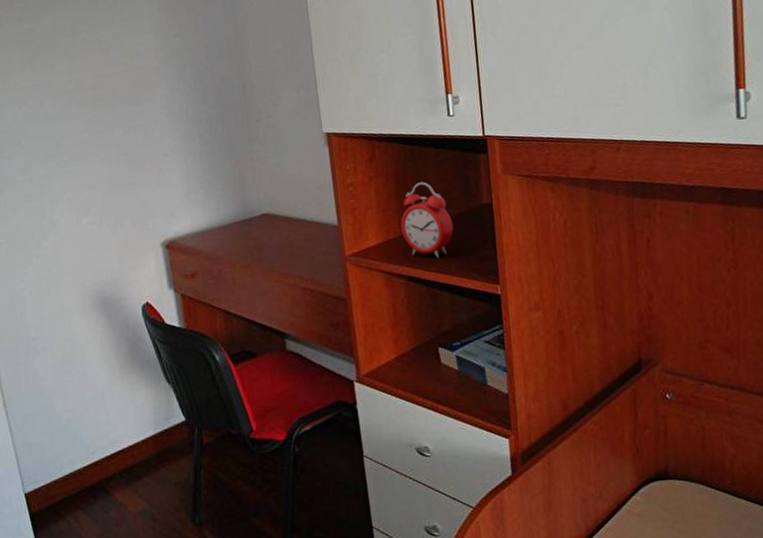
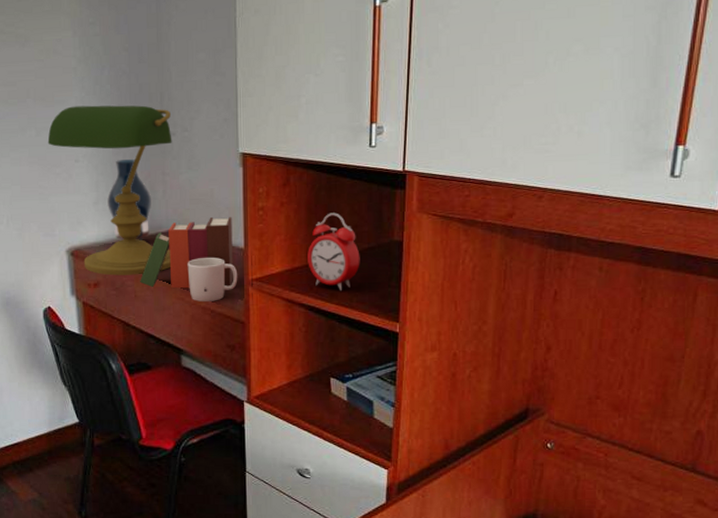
desk lamp: none [136,96,267,265] -> present [47,105,172,276]
vase: none [198,148,243,228] -> present [107,159,152,240]
books: none [236,195,330,273] -> present [139,217,233,289]
mug: none [283,236,335,283] -> present [187,257,238,303]

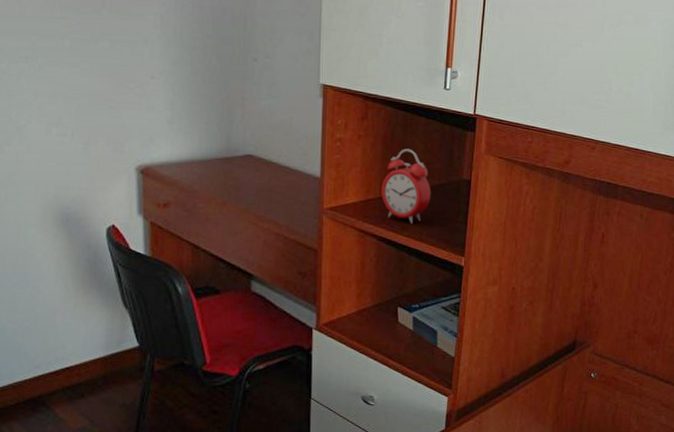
desk lamp: present [47,105,172,276] -> none [122,22,254,198]
vase: present [107,159,152,240] -> none [183,80,230,163]
books: present [139,217,233,289] -> none [211,145,310,214]
mug: present [187,257,238,303] -> none [262,183,313,229]

